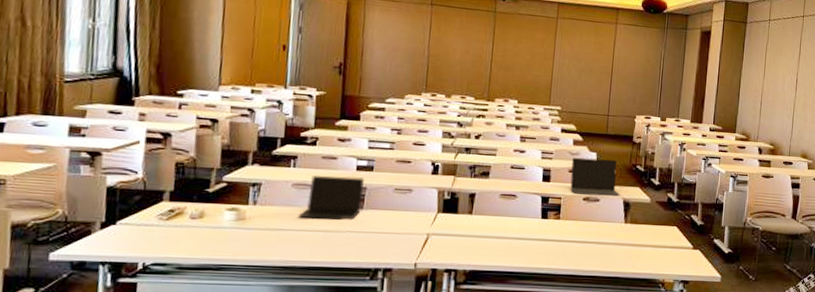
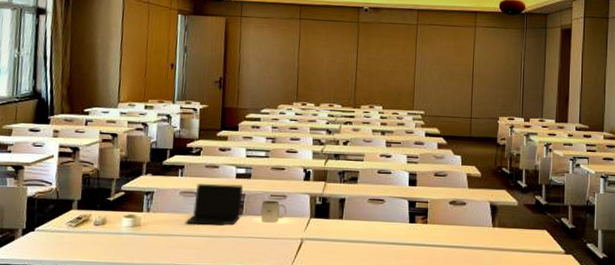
mug: none [383,194,413,219] -> present [260,200,287,224]
laptop: present [570,157,620,196] -> none [436,161,487,199]

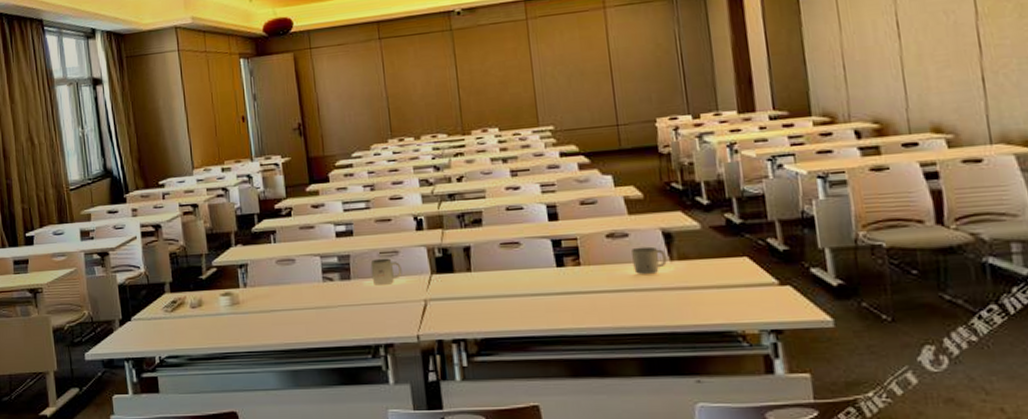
laptop: present [185,183,243,226] -> none [287,244,349,297]
mug: none [466,214,490,237] -> present [631,246,667,275]

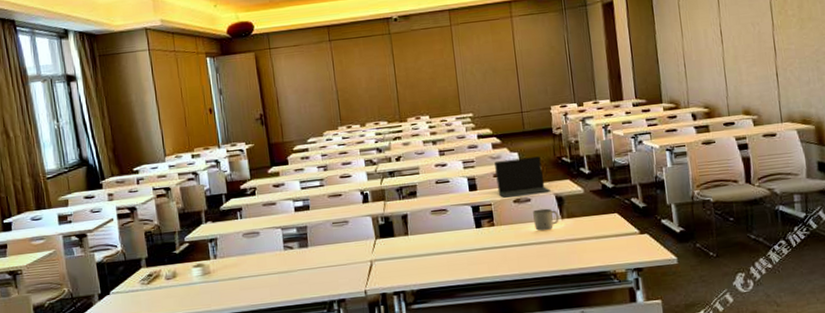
mug: present [370,258,402,287] -> none [324,227,352,252]
laptop: none [581,180,656,231] -> present [495,156,551,198]

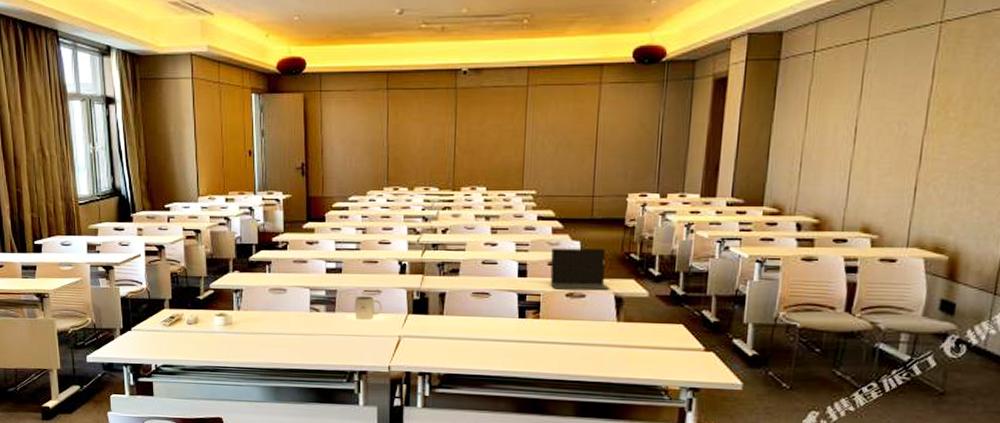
mug: none [324,227,352,252] -> present [354,296,382,321]
mug: present [533,208,559,232] -> none [585,307,614,332]

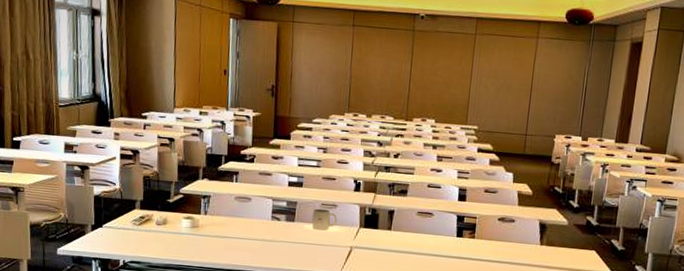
laptop: present [550,248,610,290] -> none [485,177,536,217]

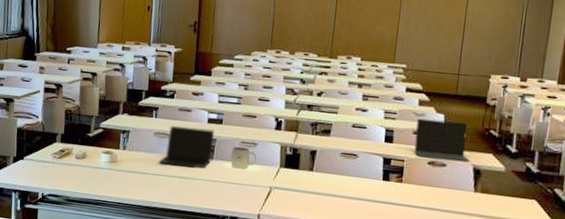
laptop: none [240,190,295,231] -> present [158,126,214,169]
laptop: none [485,177,536,217] -> present [414,118,470,162]

